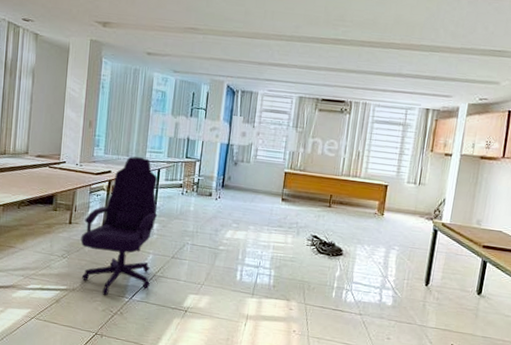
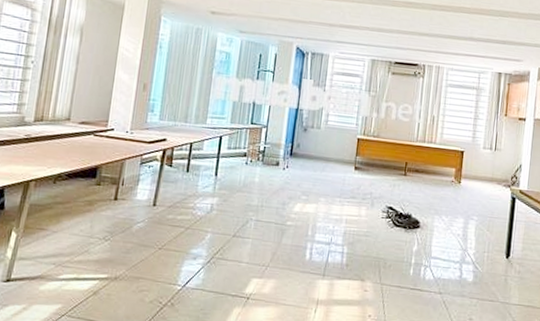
office chair: present [80,156,158,295] -> none [126,122,220,283]

